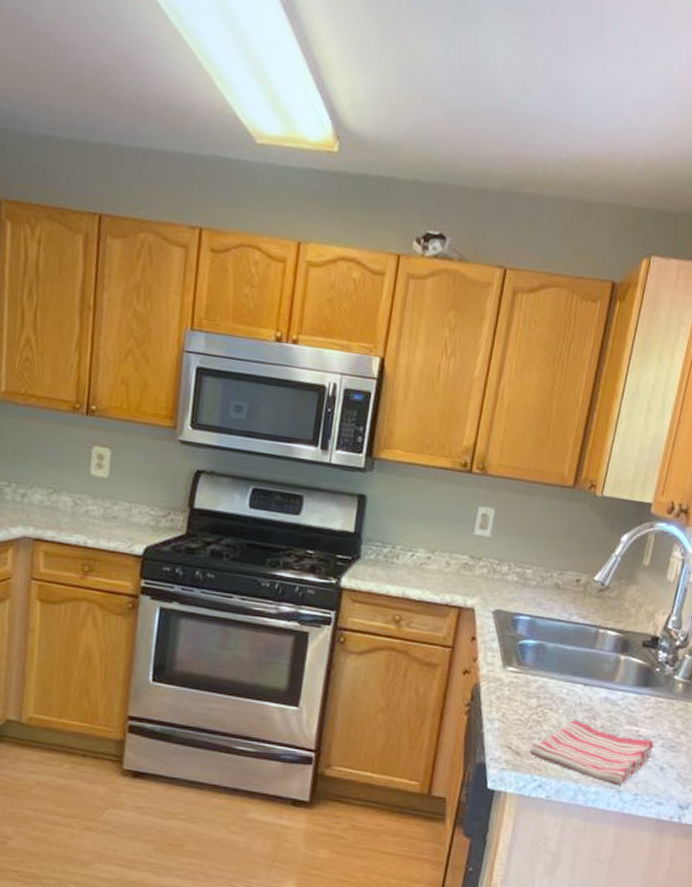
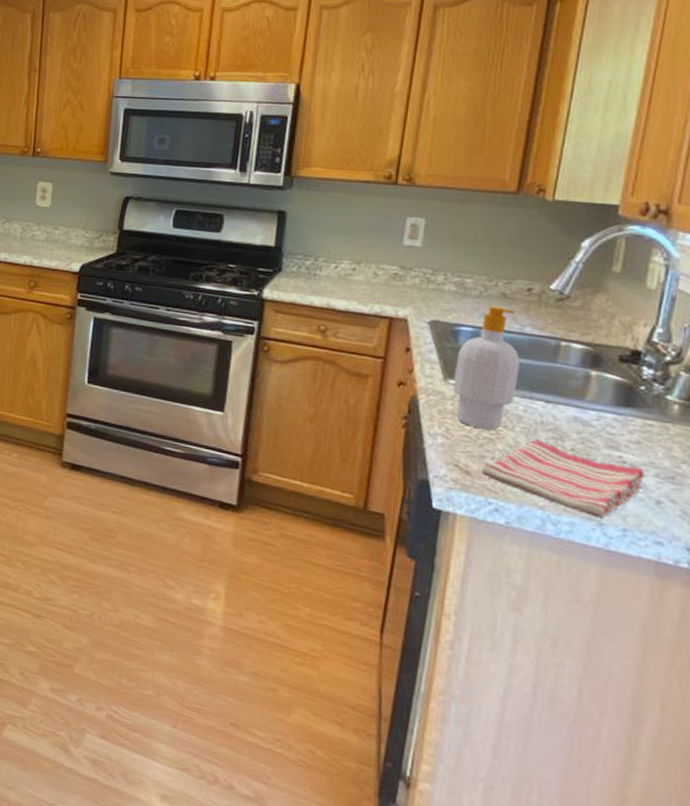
soap bottle: none [510,596,566,713] -> present [452,306,520,430]

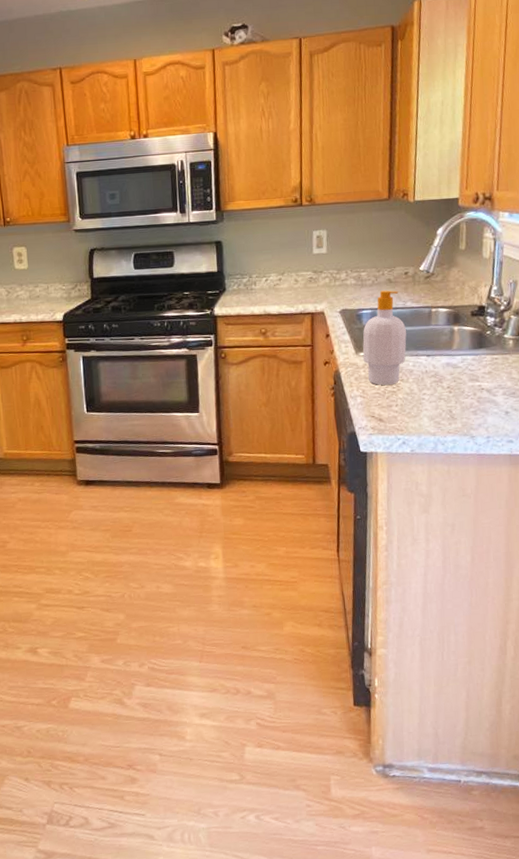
dish towel: present [481,440,644,519] -> none [390,385,496,433]

